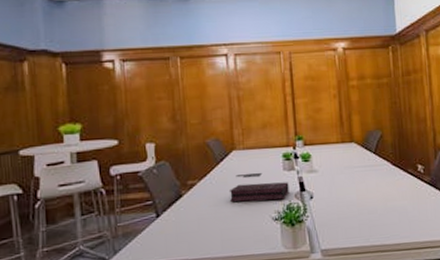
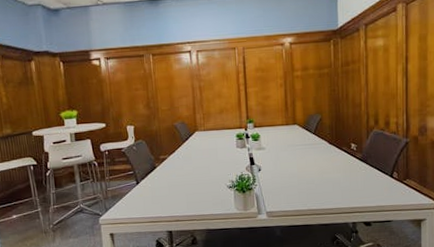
book: present [228,173,289,202] -> none [192,150,241,173]

